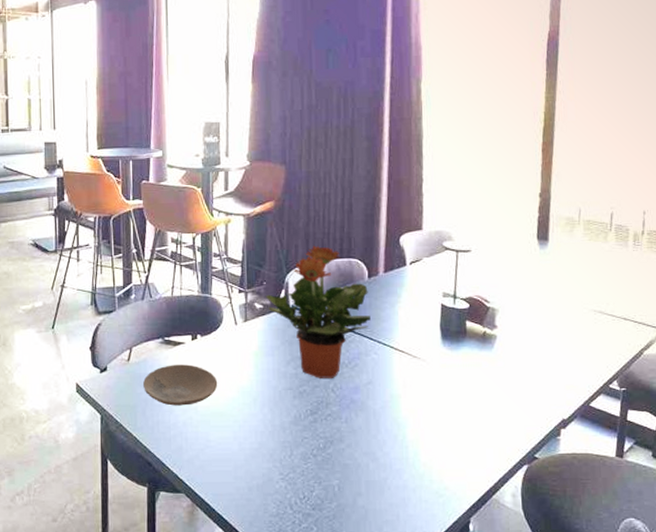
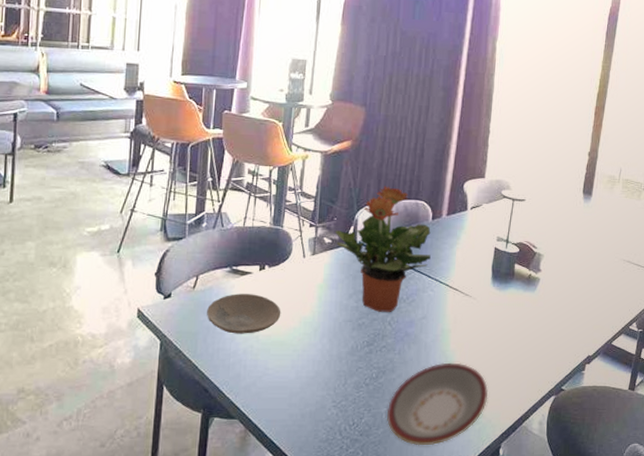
plate: none [338,430,450,521] -> present [387,362,488,446]

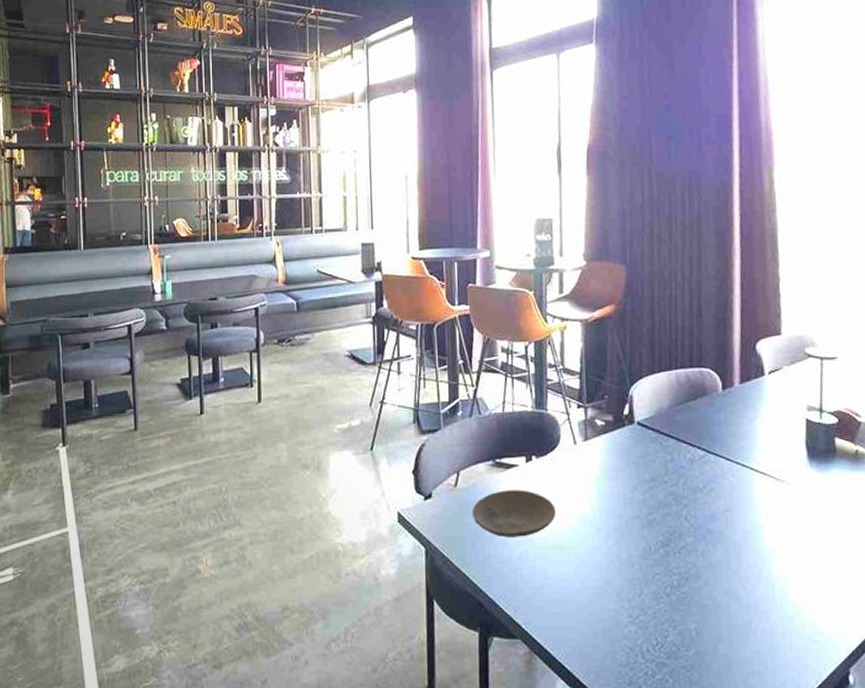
potted plant: present [334,186,431,312] -> none [607,353,726,505]
plate: present [387,362,488,446] -> none [696,565,824,672]

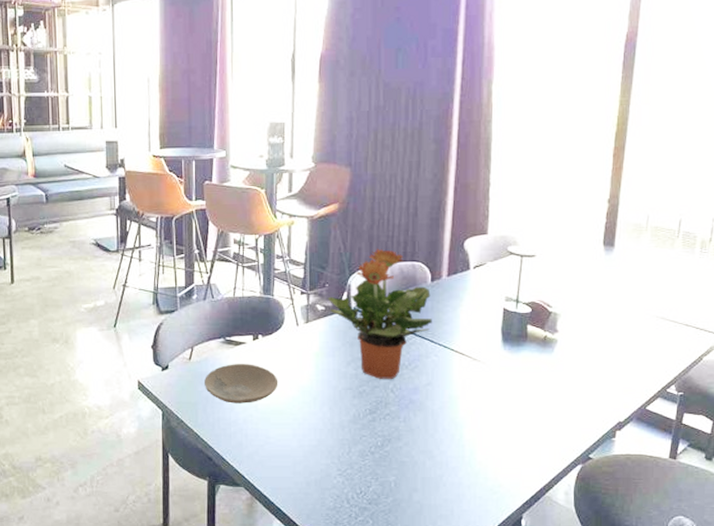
potted plant: none [607,353,726,505] -> present [327,248,432,379]

